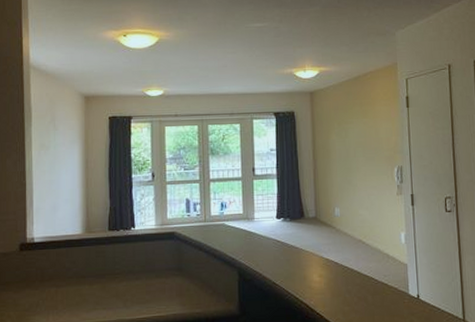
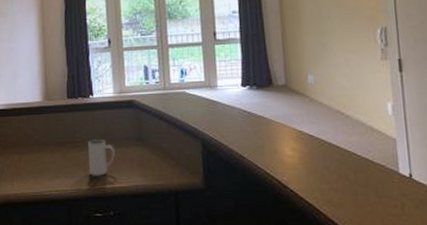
mug: none [127,270,154,308] -> present [88,139,115,177]

